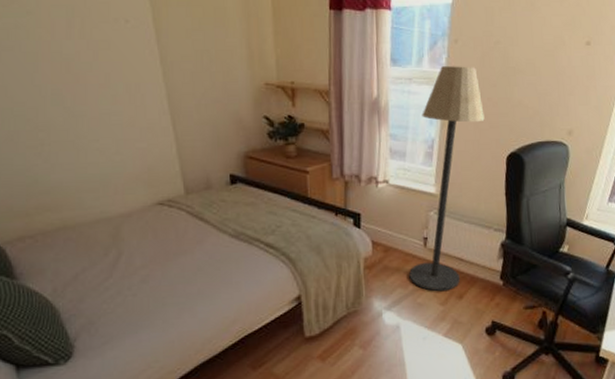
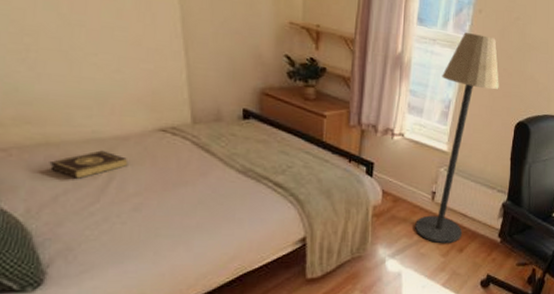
book: none [68,228,134,257] -> present [49,150,129,179]

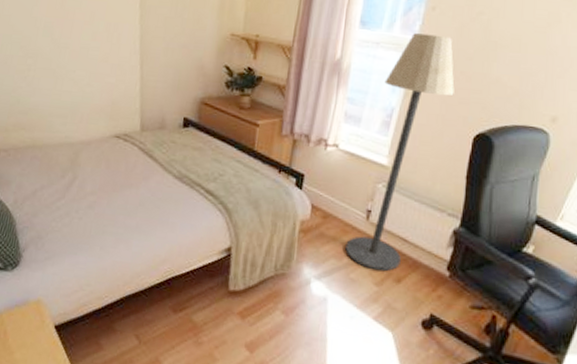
book: present [49,150,129,179] -> none [33,153,89,177]

